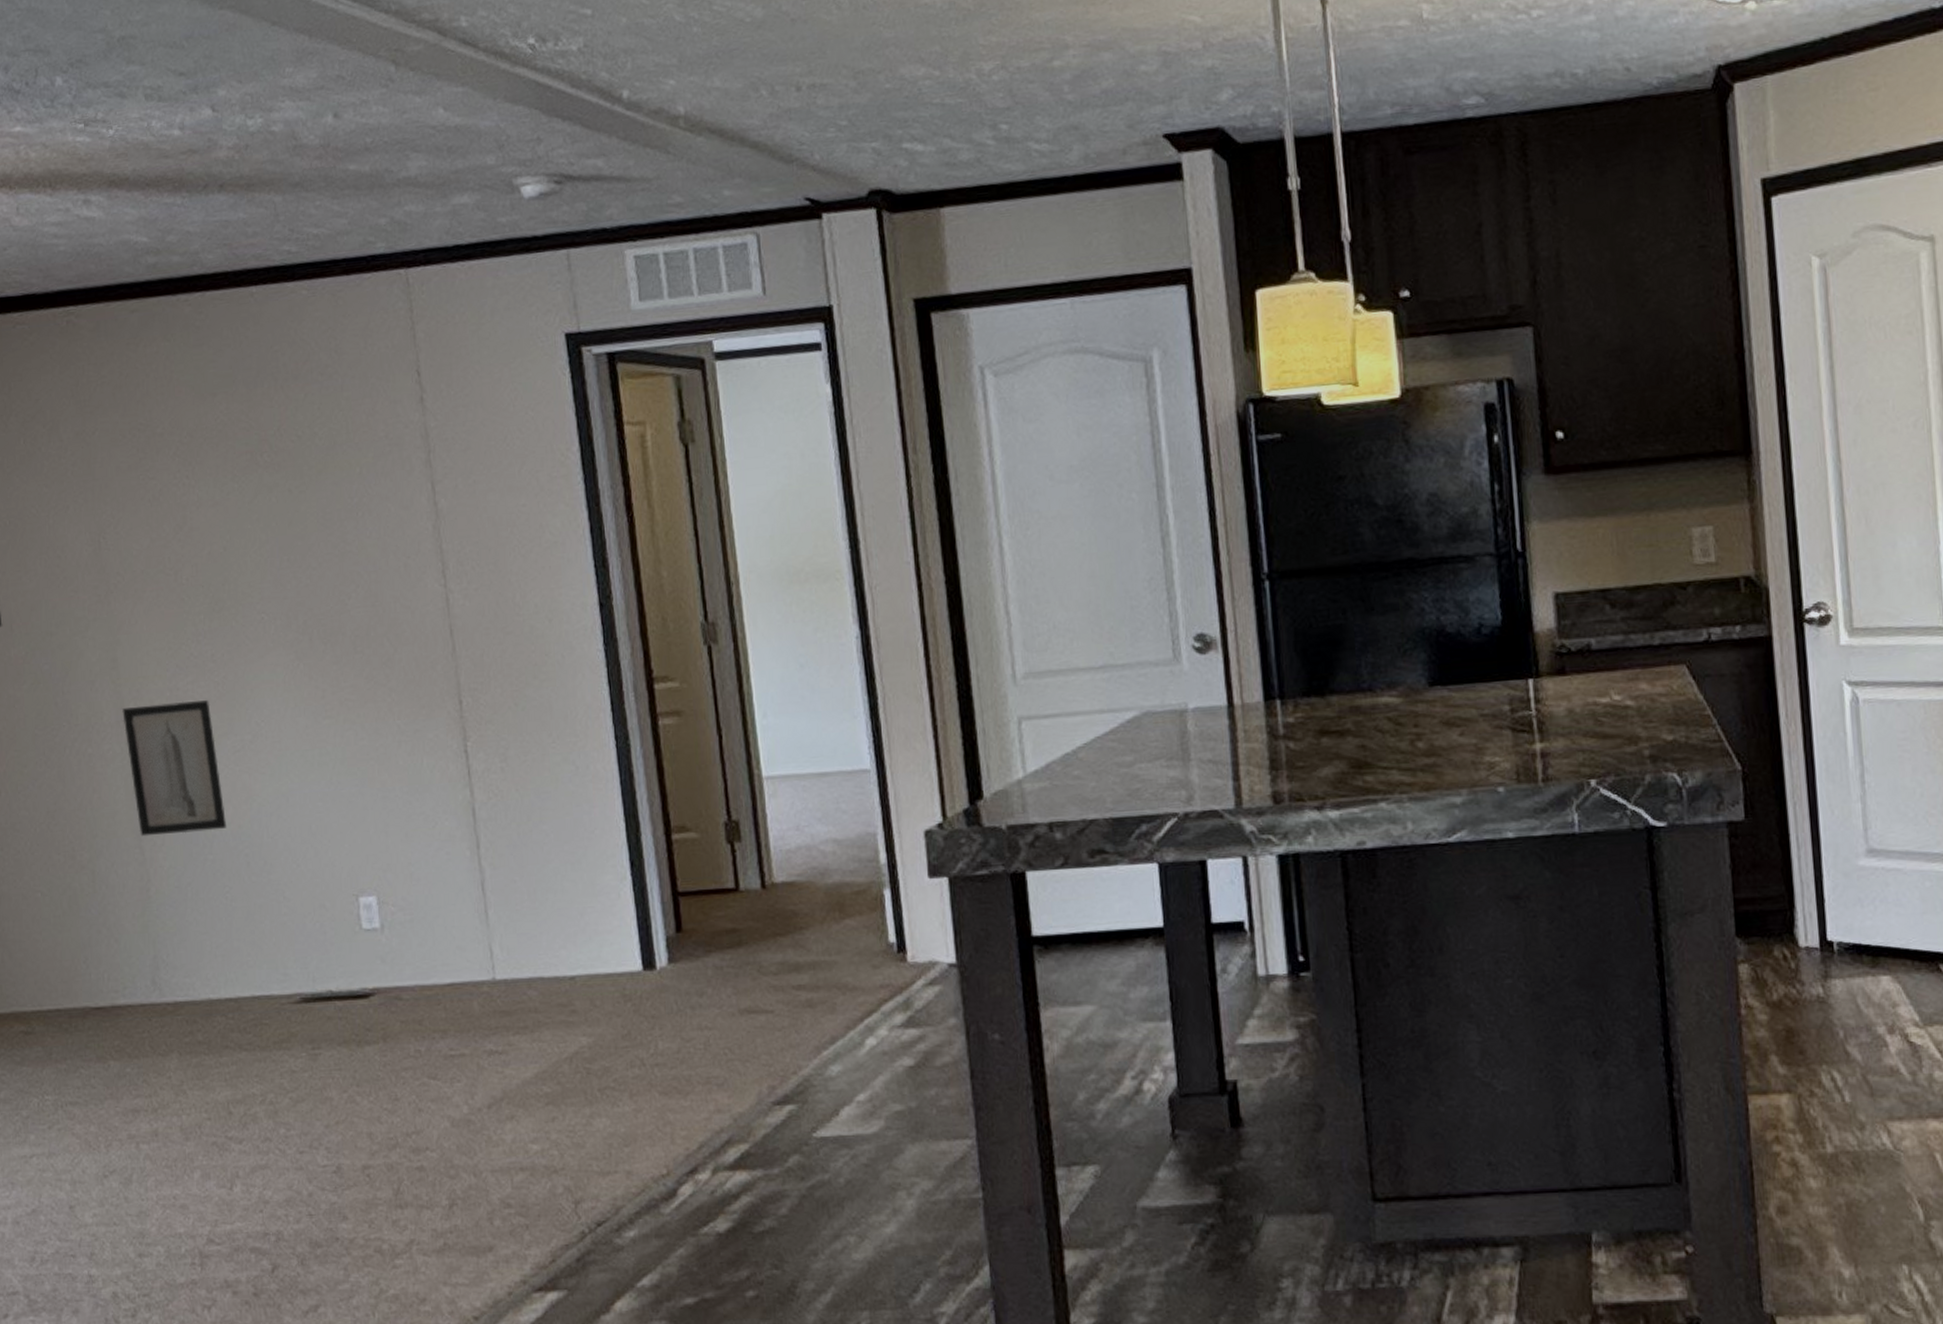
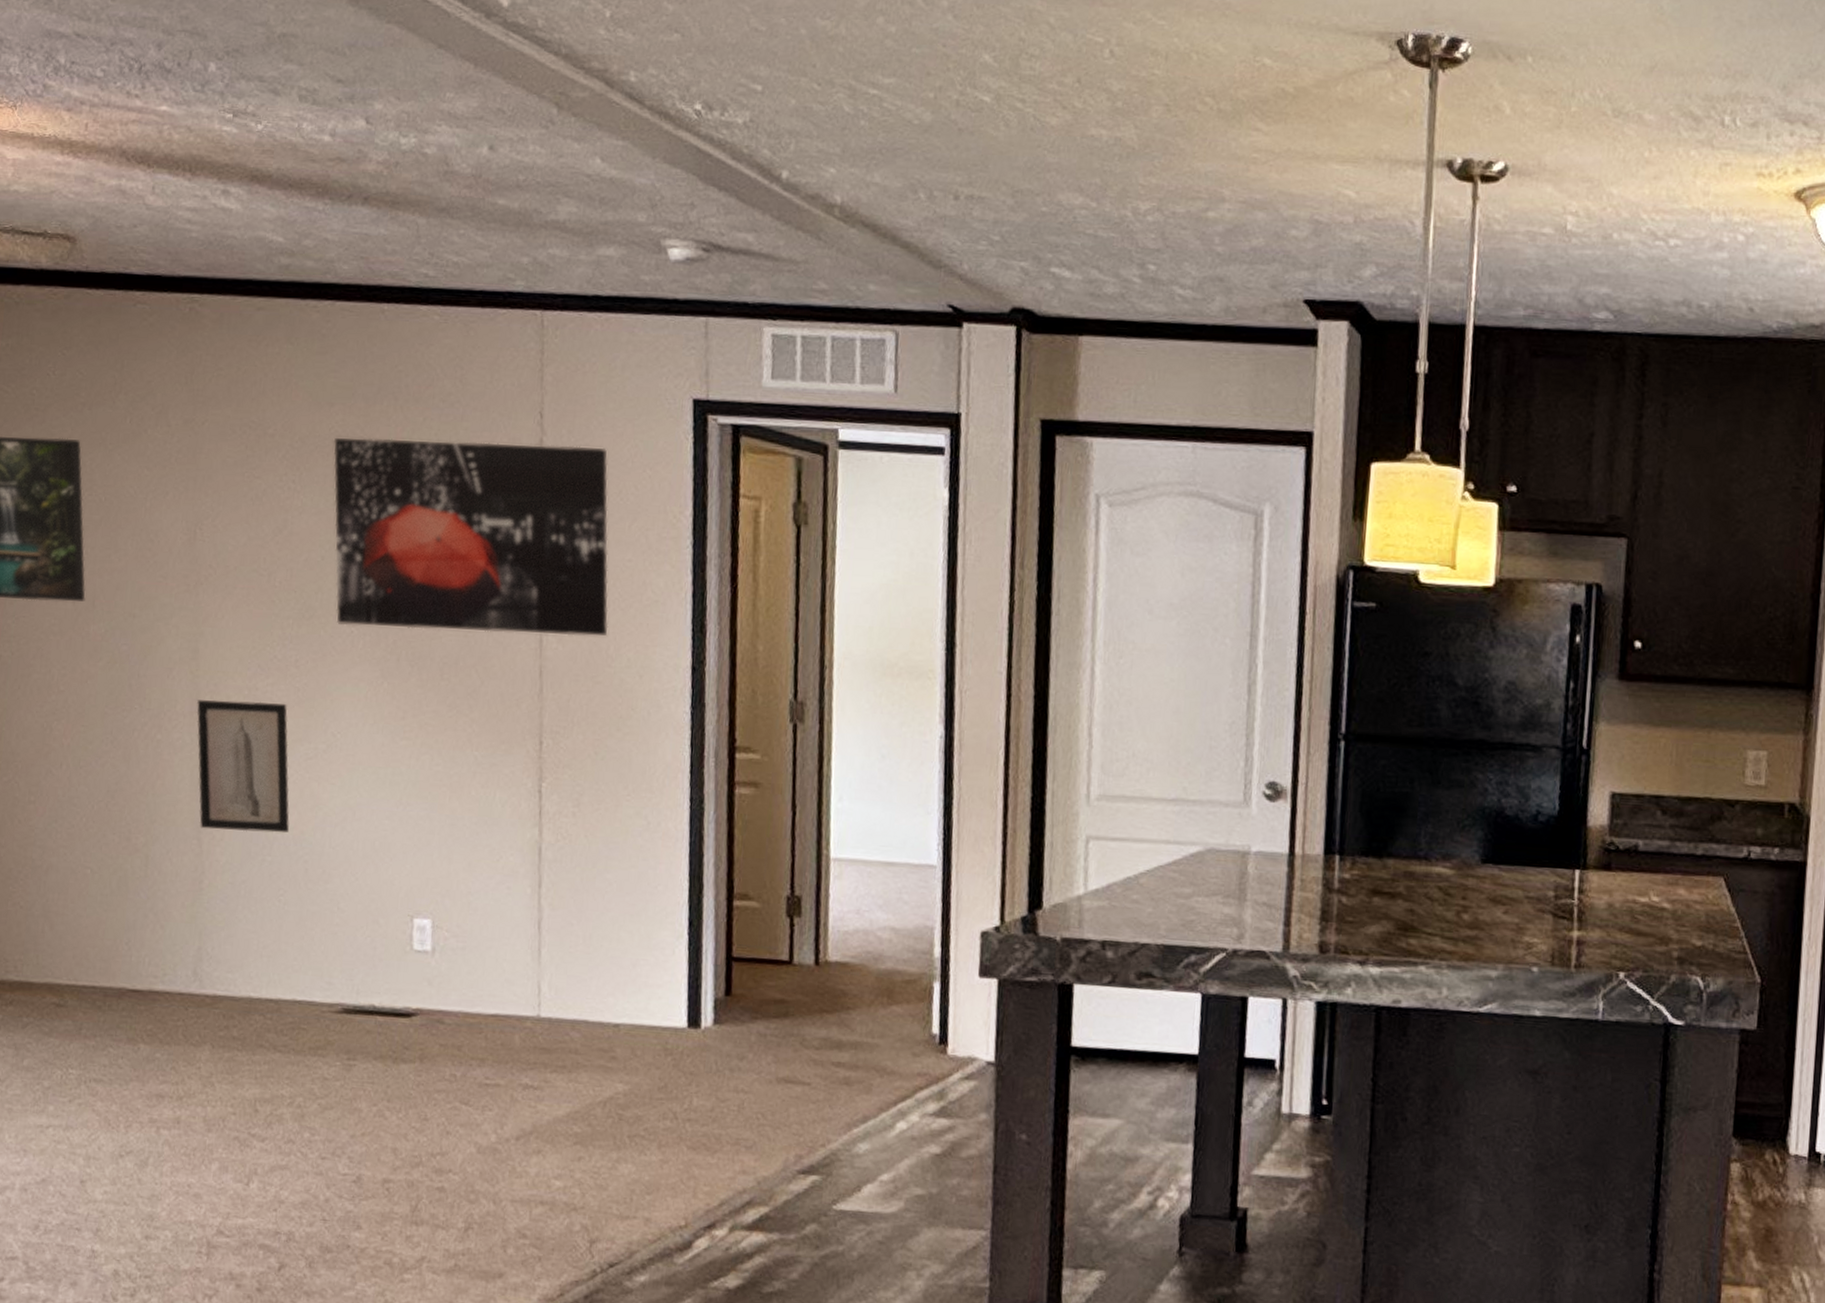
wall art: none [220,396,512,612] -> present [333,437,609,637]

